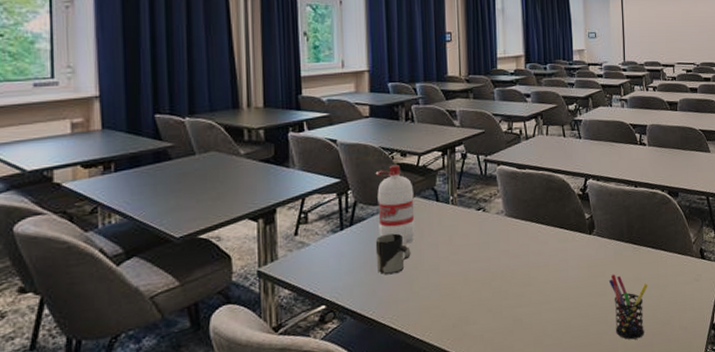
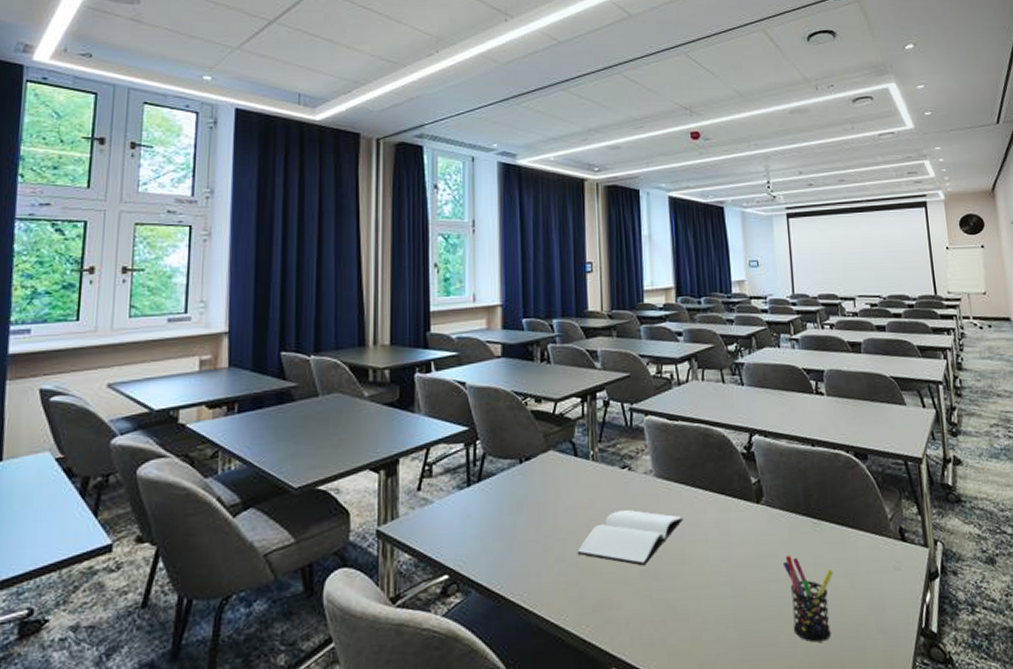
water bottle: present [375,164,415,246] -> none [507,412,551,508]
cup: present [375,233,411,275] -> none [505,492,545,542]
book: none [439,243,528,289] -> present [577,509,682,566]

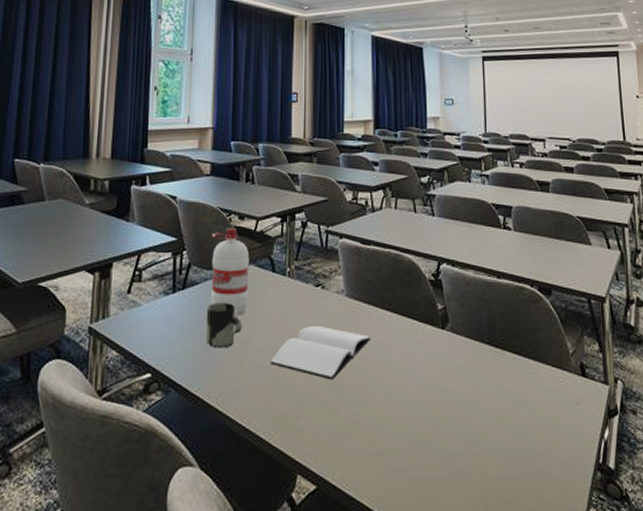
cup: none [505,492,545,542] -> present [205,302,242,348]
water bottle: none [507,412,551,508] -> present [211,228,250,317]
pen holder: present [782,554,834,643] -> none [464,381,514,468]

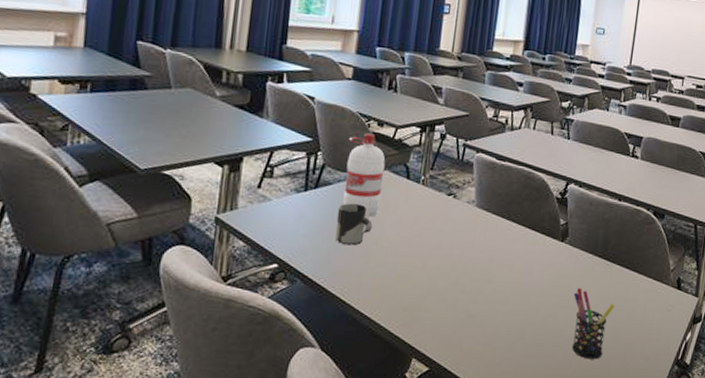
book: present [270,325,370,380] -> none [396,230,494,280]
pen holder: none [464,381,514,468] -> present [571,287,616,360]

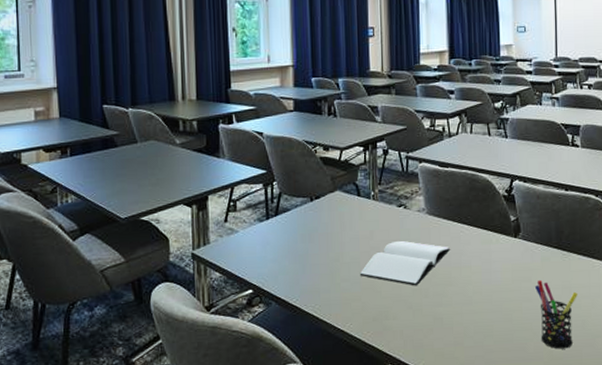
cup: present [335,203,373,246] -> none [299,225,333,265]
water bottle: present [343,133,386,218] -> none [299,158,337,238]
book: none [396,230,494,280] -> present [359,240,450,286]

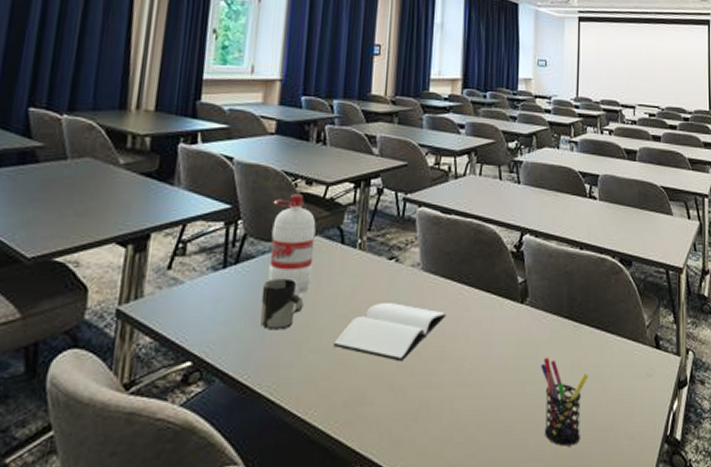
water bottle: none [299,158,337,238] -> present [268,194,316,295]
cup: none [299,225,333,265] -> present [260,278,304,330]

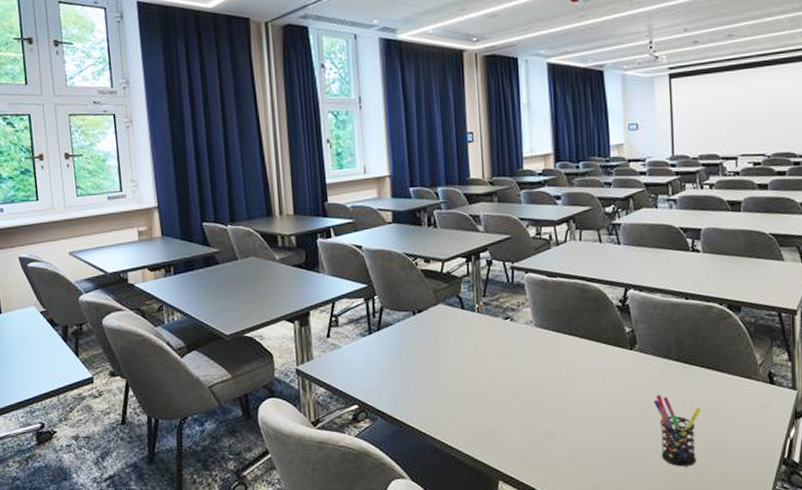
cup: present [260,278,304,330] -> none [402,339,438,380]
water bottle: present [268,194,316,295] -> none [400,271,441,352]
book: present [333,302,445,362] -> none [466,354,560,401]

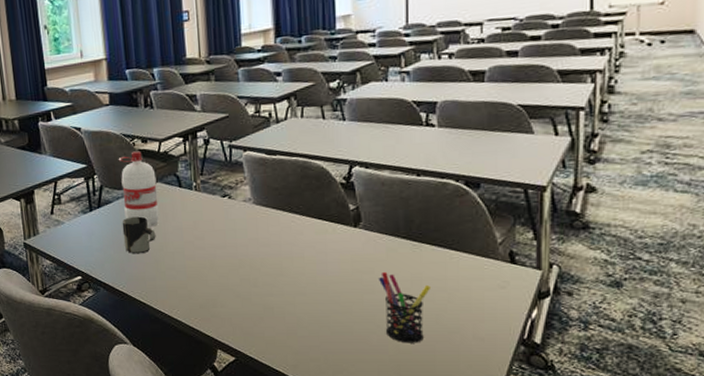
water bottle: none [400,271,441,352] -> present [118,151,159,228]
cup: none [402,339,438,380] -> present [122,216,156,254]

